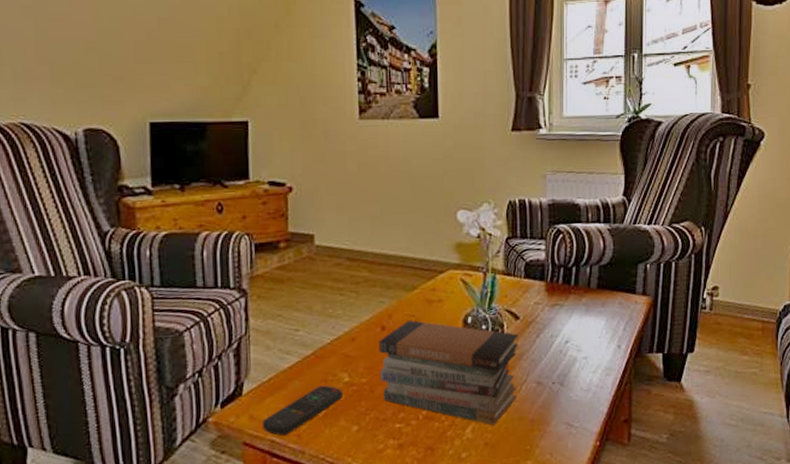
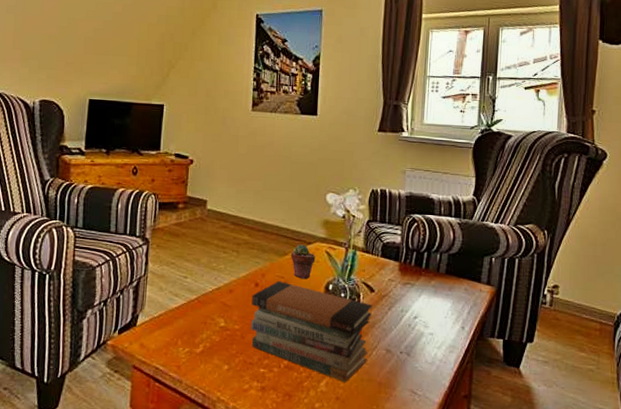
remote control: present [262,385,343,436] -> none [149,326,218,366]
potted succulent: none [421,274,450,315] -> present [291,244,316,279]

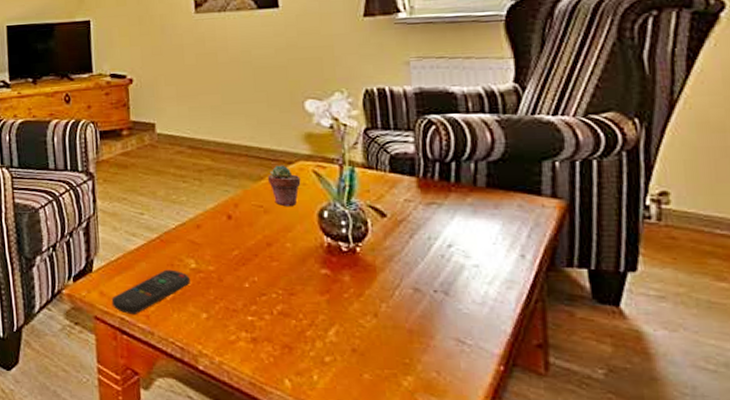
remote control: none [149,326,218,366] -> present [111,269,190,315]
book stack: present [251,281,372,383] -> none [225,211,388,331]

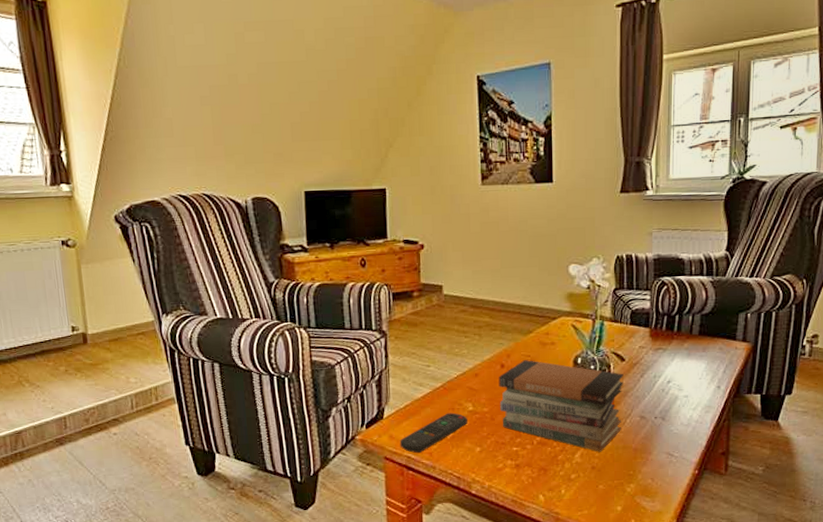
book stack: none [225,211,388,331] -> present [498,360,624,452]
potted succulent: present [268,165,301,207] -> none [536,320,562,356]

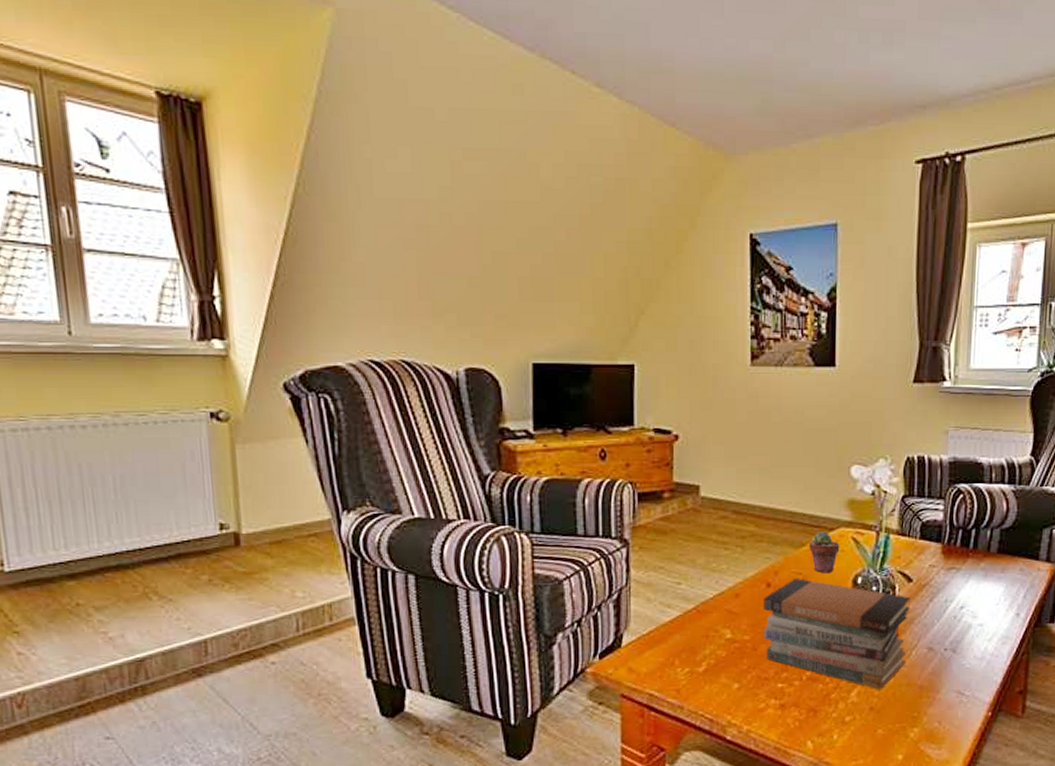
remote control: present [399,412,468,454] -> none [640,641,724,691]
potted succulent: none [536,320,562,356] -> present [809,531,840,574]

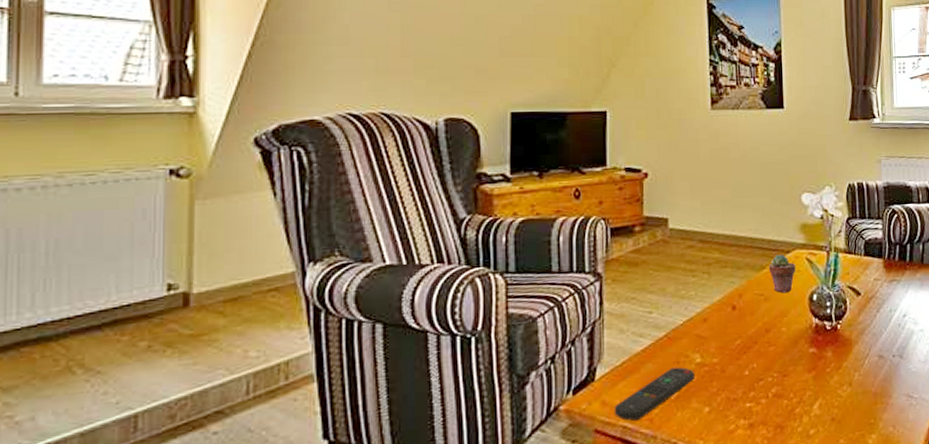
remote control: none [640,641,724,691] -> present [614,367,695,422]
book stack: present [763,578,910,690] -> none [729,299,860,401]

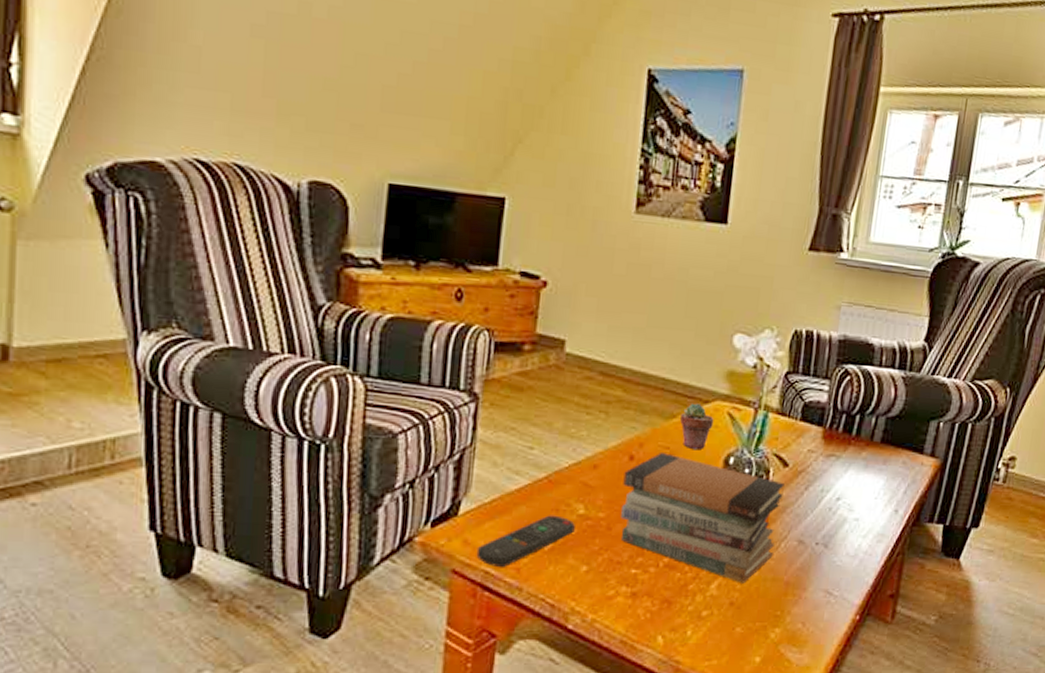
book stack: none [729,299,860,401] -> present [621,453,784,584]

